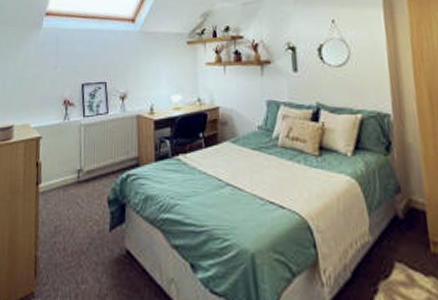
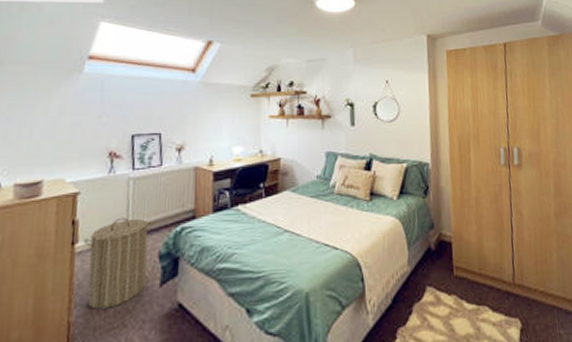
laundry hamper: none [45,162,103,247] -> present [83,217,154,309]

